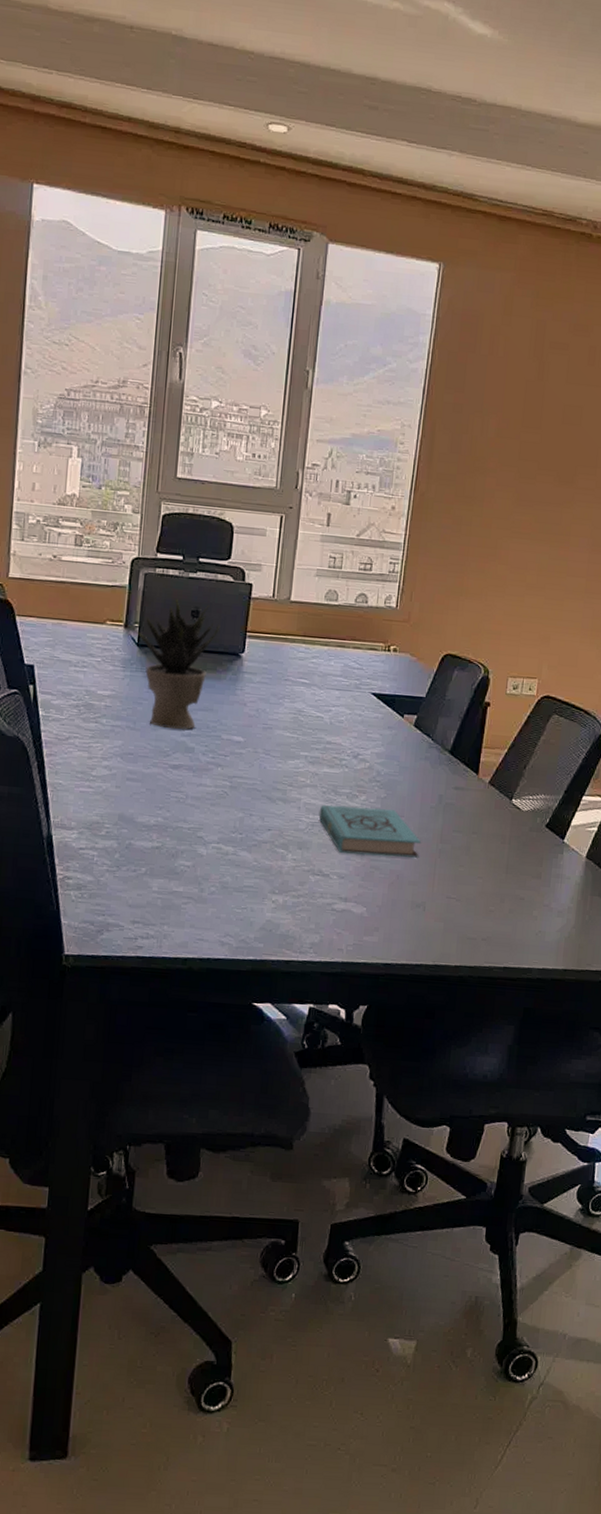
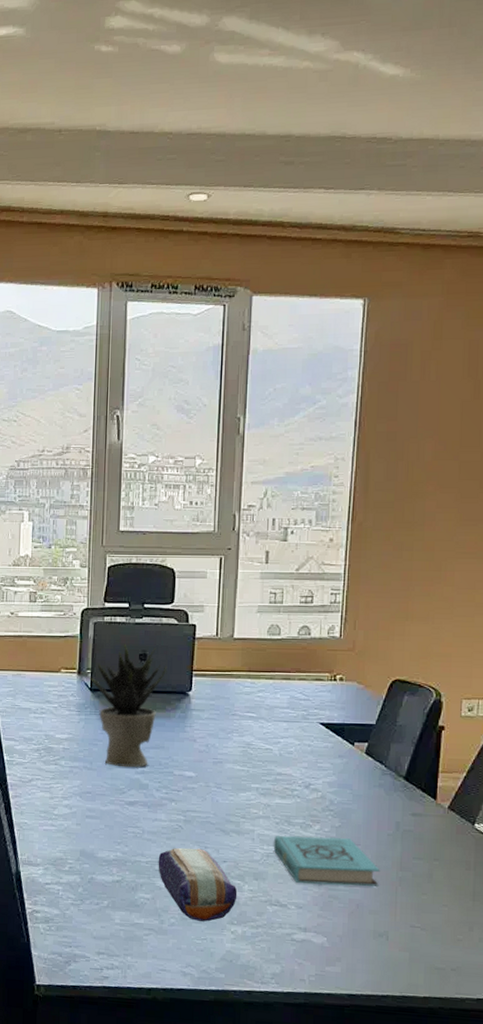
pencil case: none [200,814,281,891] -> present [158,847,238,922]

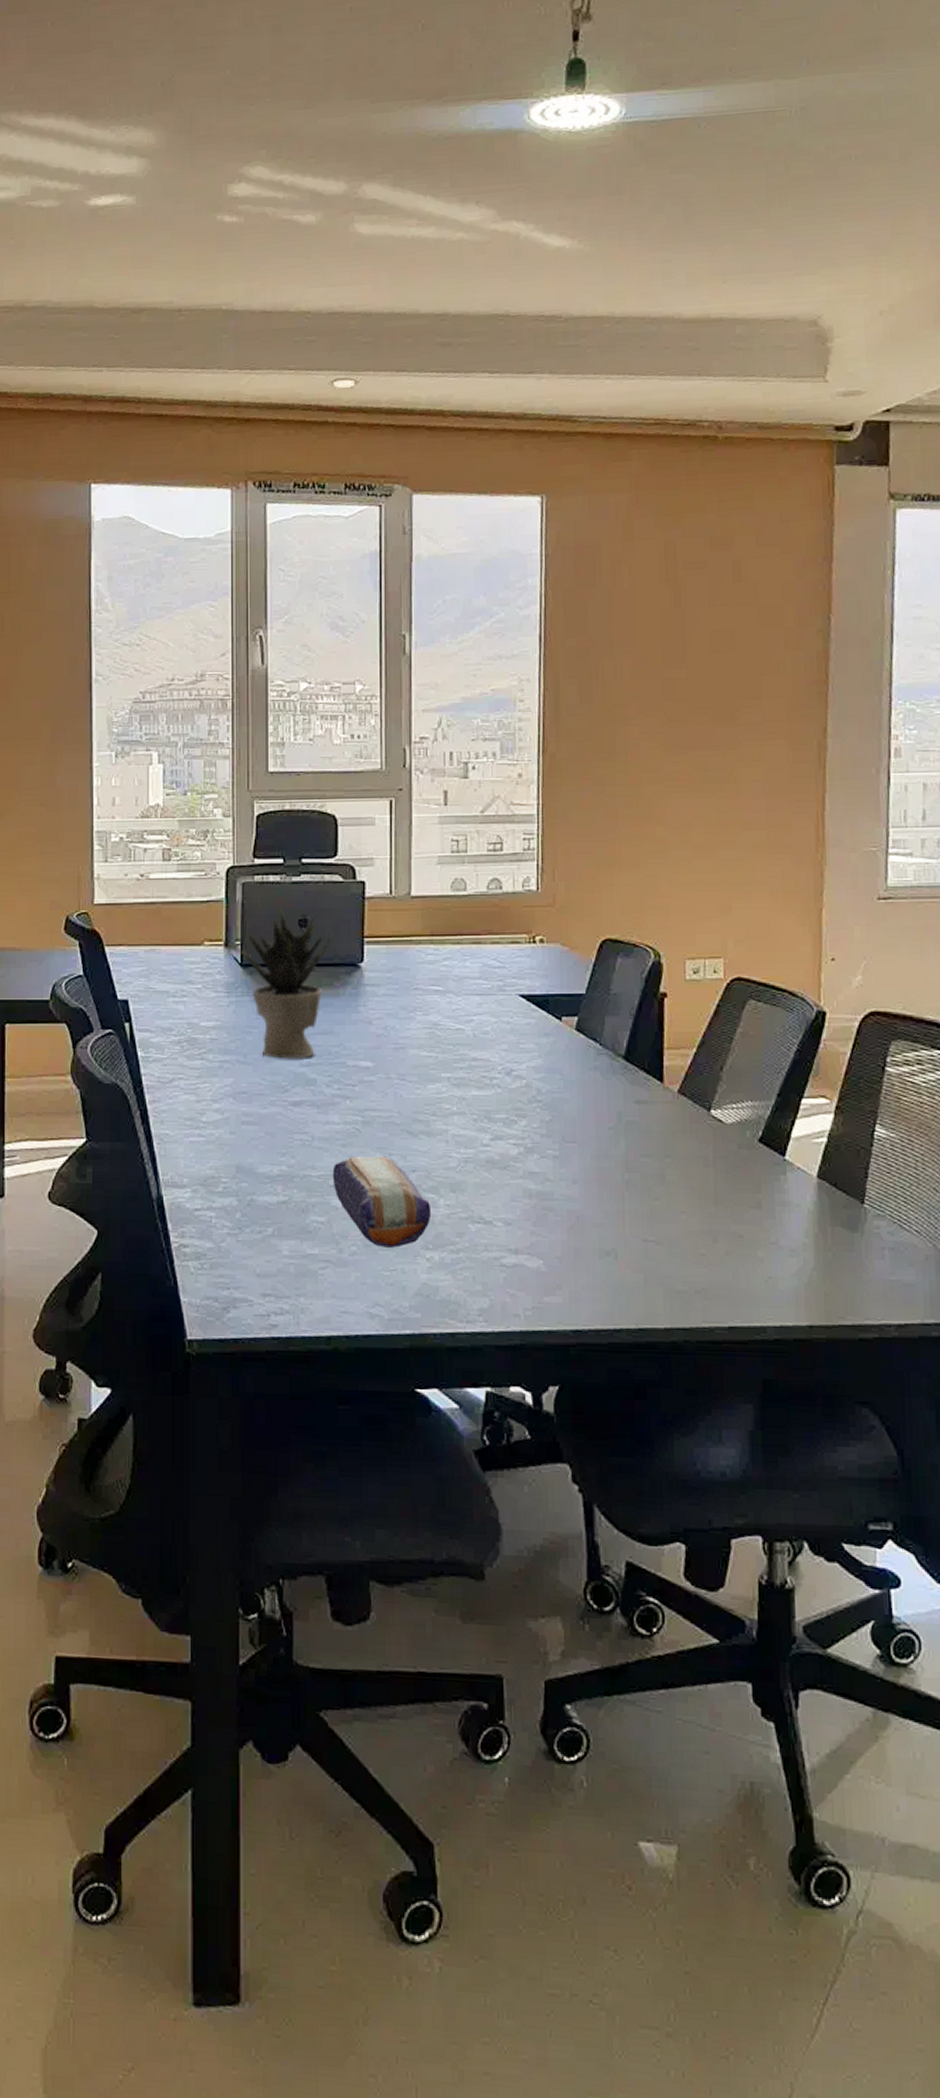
book: present [273,835,381,887] -> none [471,1133,603,1195]

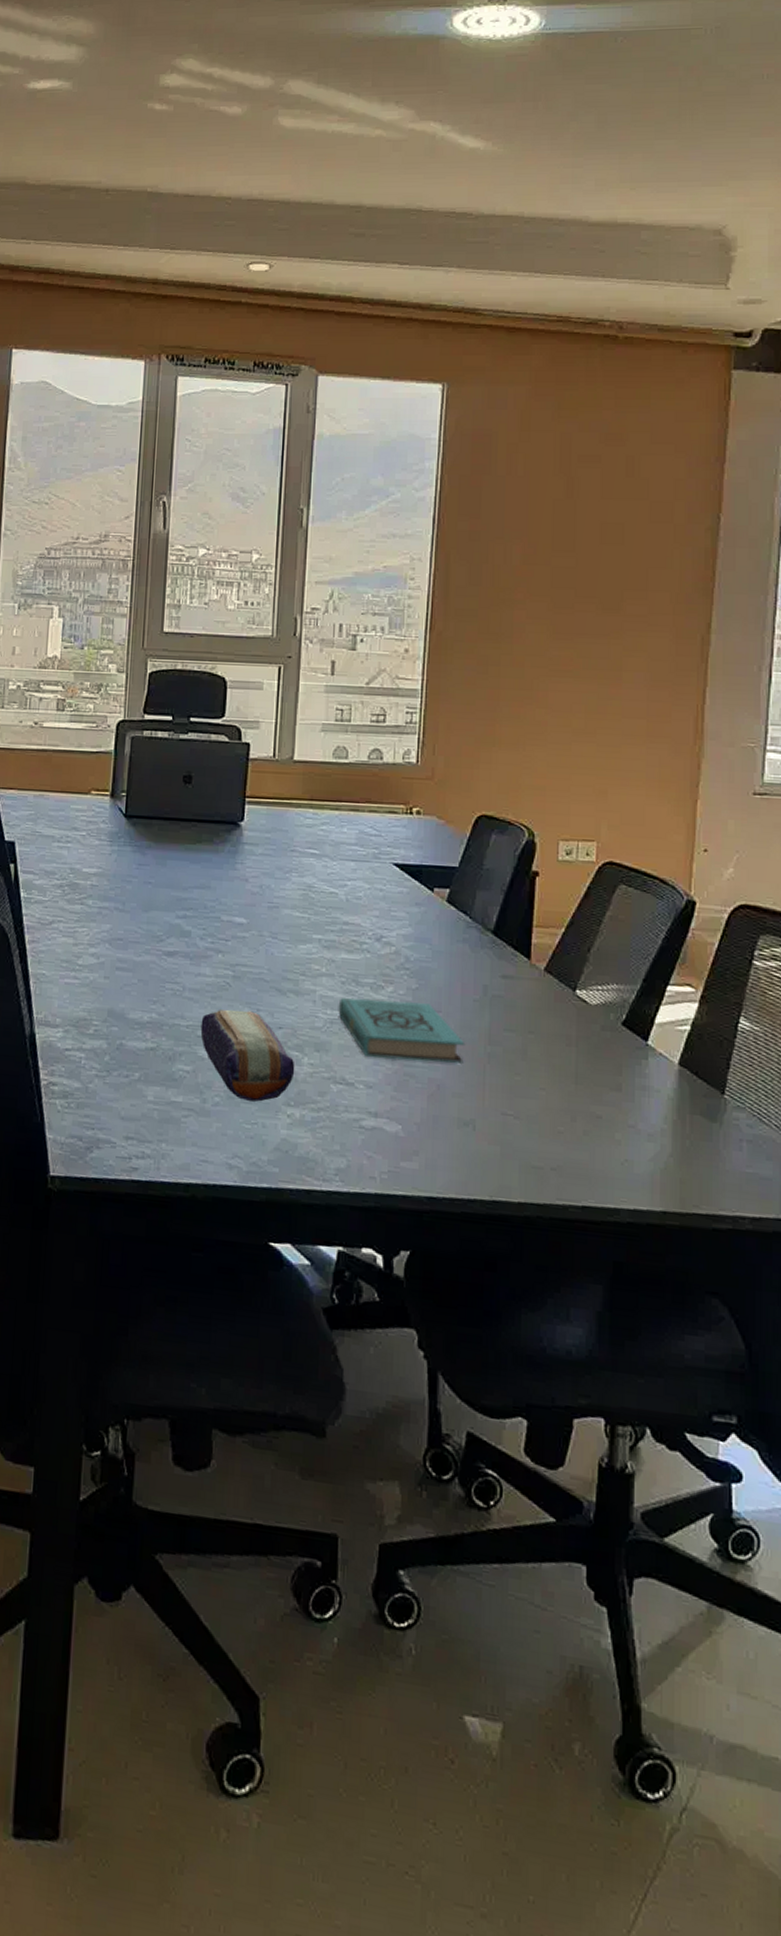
potted plant: present [232,907,333,1059] -> none [118,762,216,911]
book: none [471,1133,603,1195] -> present [338,997,466,1064]

